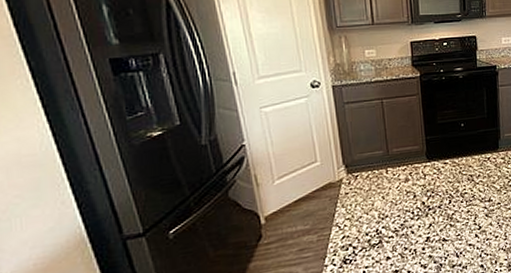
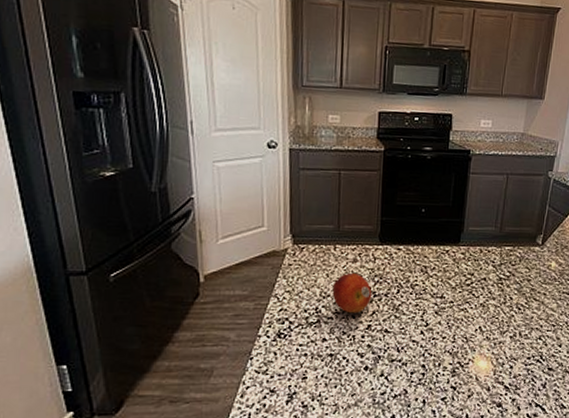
fruit: none [389,191,427,230] -> present [332,272,372,313]

